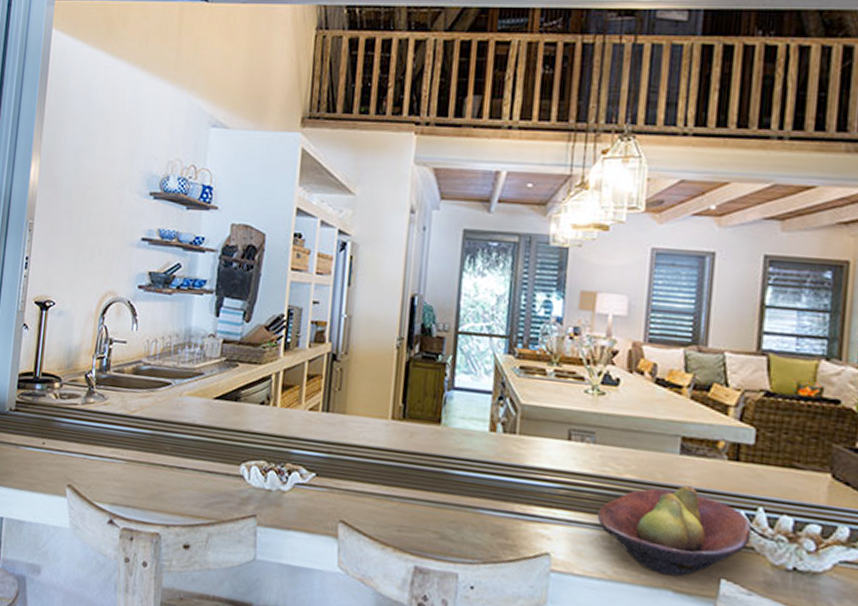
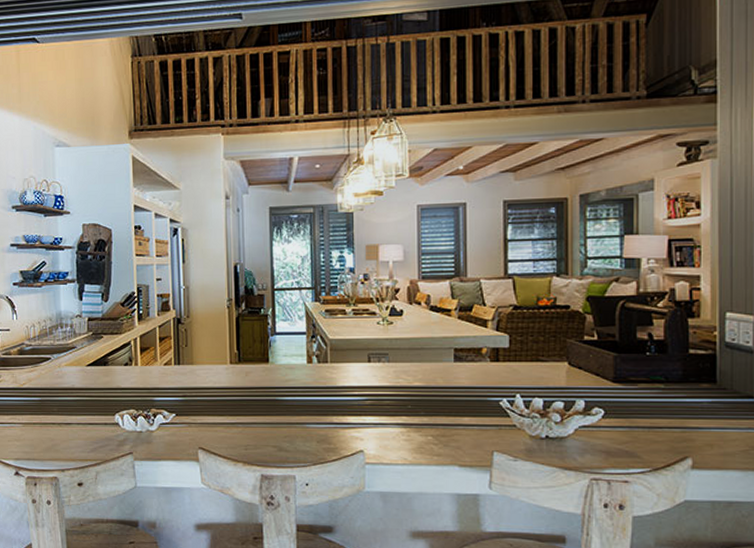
fruit bowl: present [597,485,752,577] -> none [396,385,513,455]

